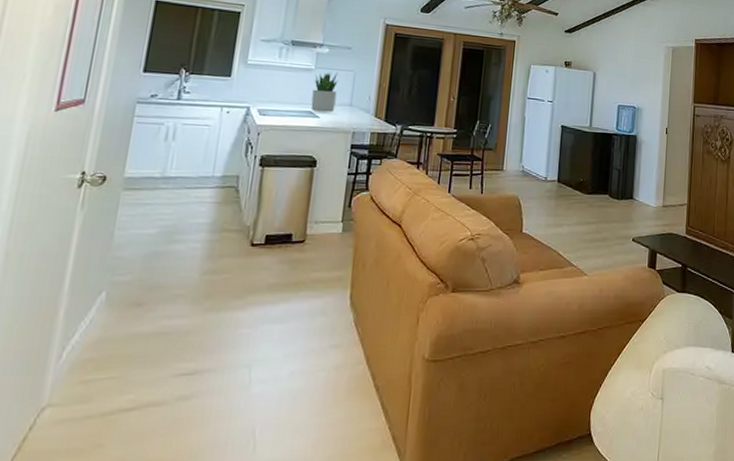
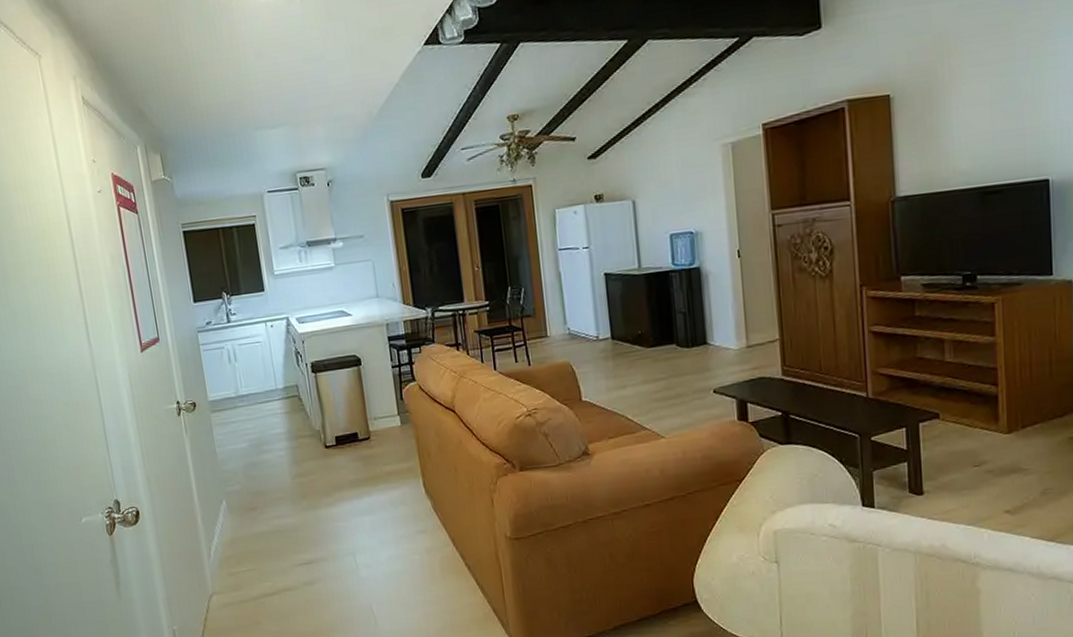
planter: present [311,72,338,112] -> none [336,264,364,310]

